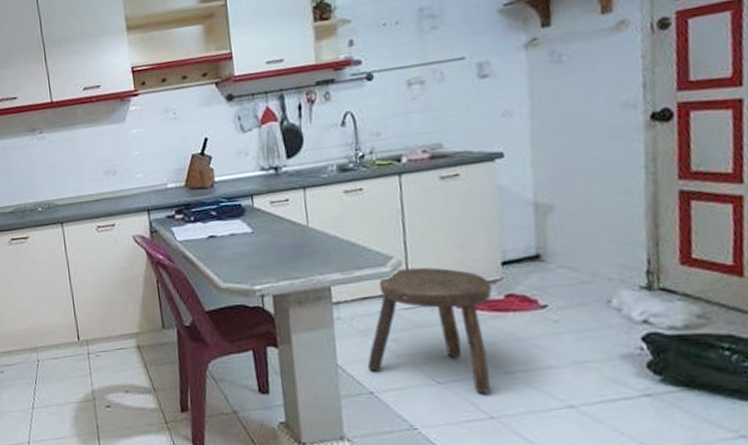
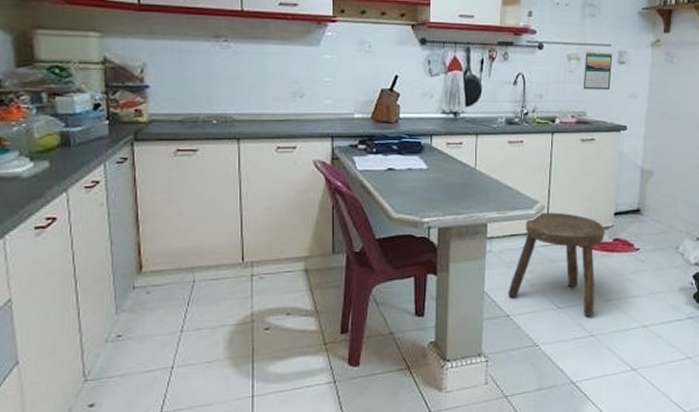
calendar: none [430,67,472,117] -> present [583,52,613,90]

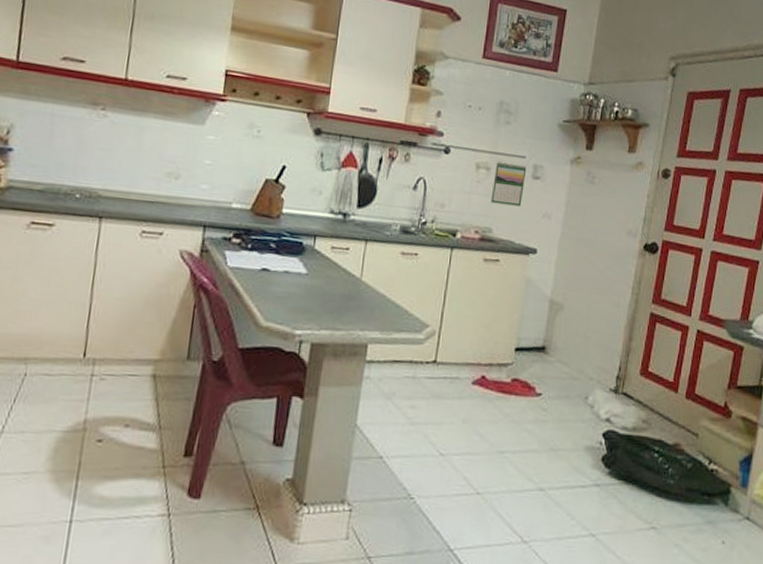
stool: present [508,212,605,316] -> none [384,338,503,469]

